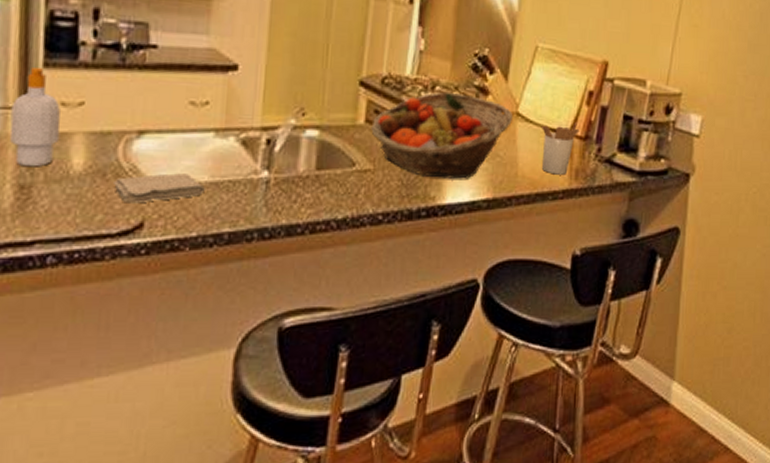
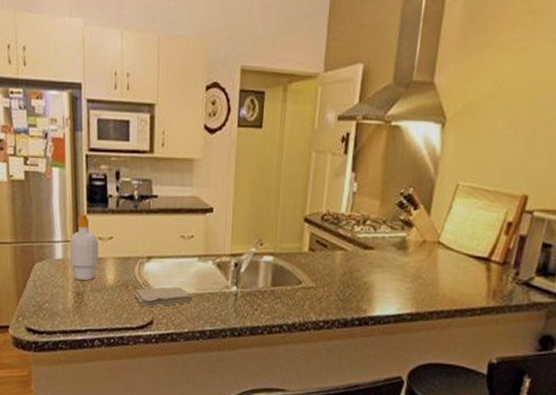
fruit basket: present [371,91,514,179] -> none [313,225,435,296]
utensil holder: present [541,121,580,175] -> none [460,248,498,295]

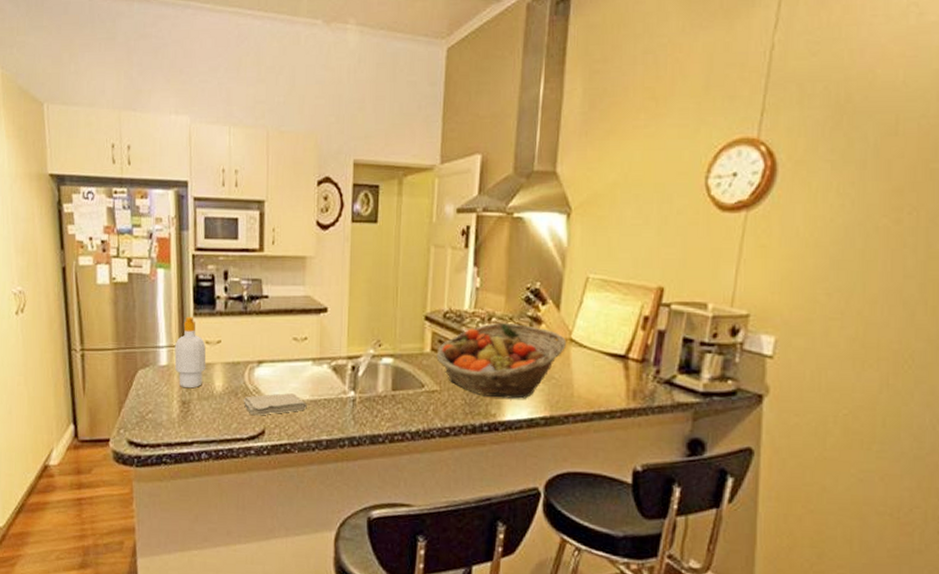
fruit basket: none [313,225,435,296] -> present [436,322,567,399]

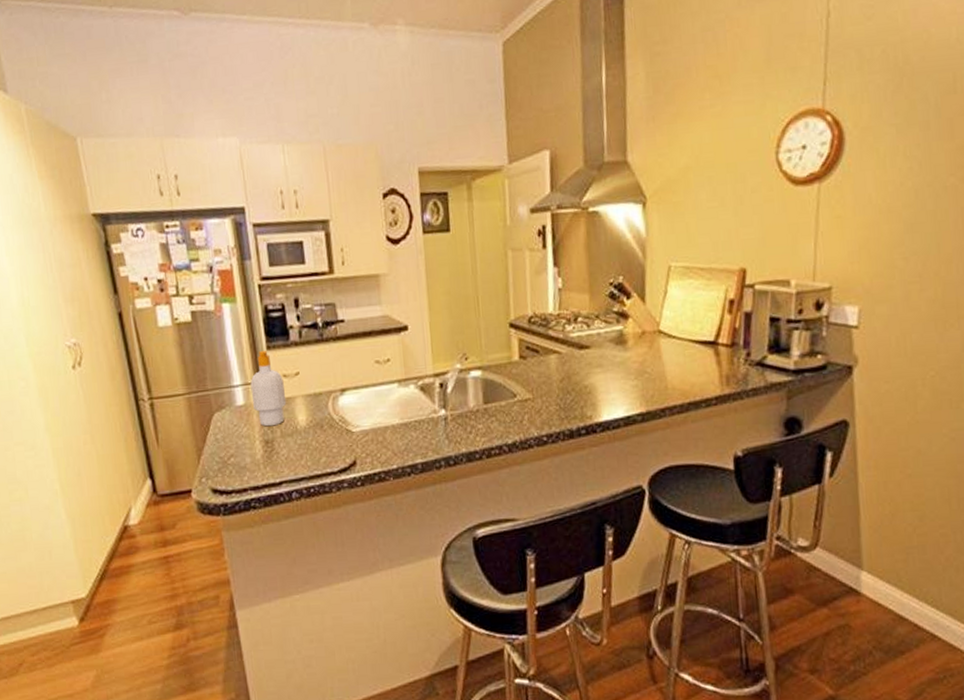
washcloth: present [243,393,307,416] -> none [329,419,398,447]
fruit basket: present [436,322,567,399] -> none [525,321,656,399]

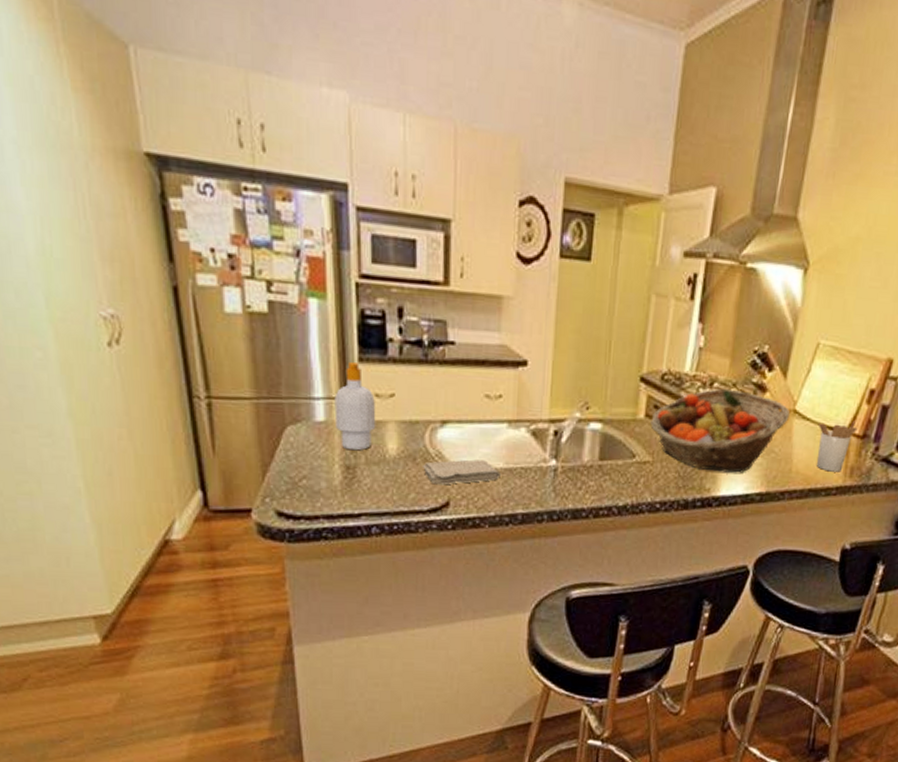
washcloth: none [329,419,398,447] -> present [423,459,501,485]
fruit basket: none [525,321,656,399] -> present [650,388,791,473]
utensil holder: none [684,330,725,383] -> present [817,419,858,472]

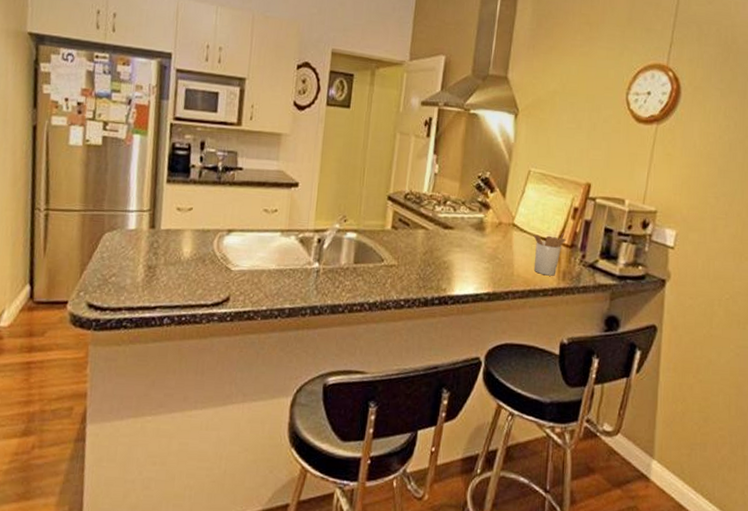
soap bottle: present [334,362,376,451] -> none [143,183,177,253]
washcloth: present [423,459,501,485] -> none [210,262,273,283]
fruit basket: present [650,388,791,473] -> none [396,206,510,276]

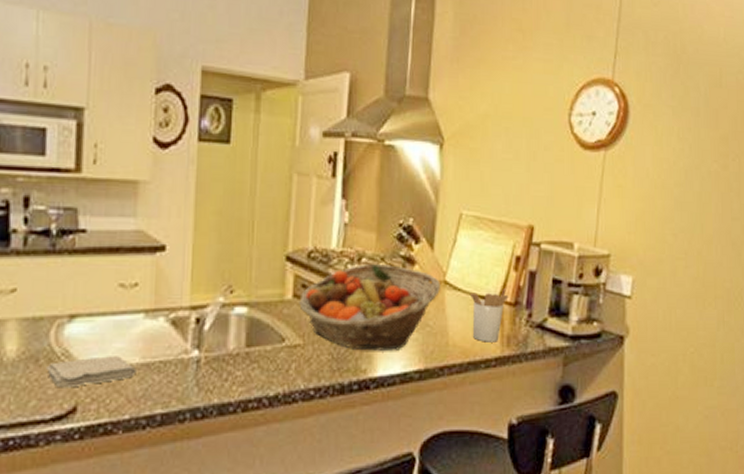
washcloth: none [210,262,273,283] -> present [46,356,136,388]
fruit basket: none [396,206,510,276] -> present [299,263,441,351]

